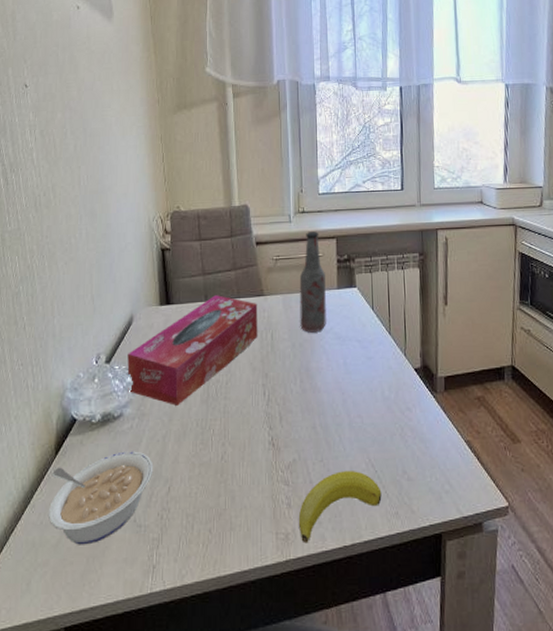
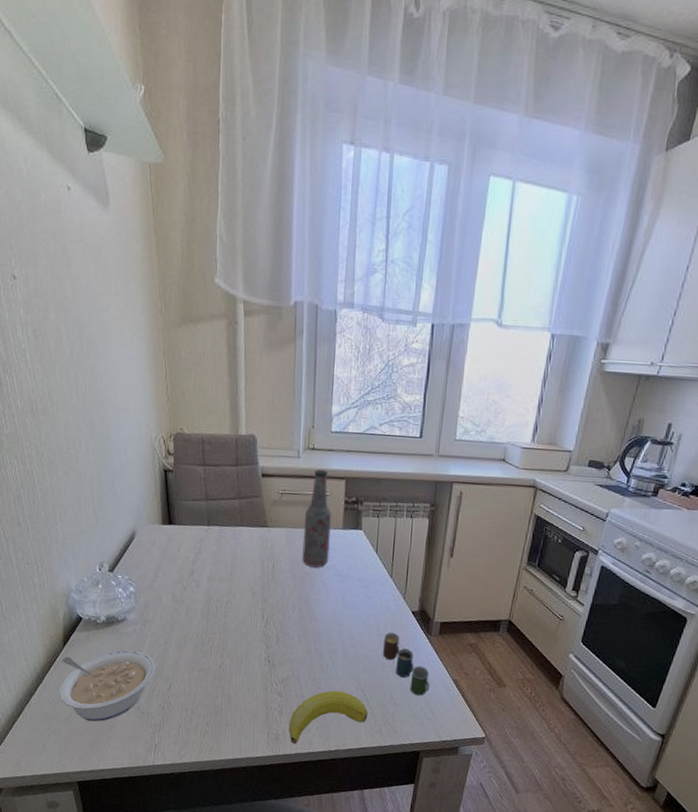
tissue box: present [127,295,258,406] -> none [130,521,261,617]
cup: none [389,394,443,465] -> present [382,632,430,696]

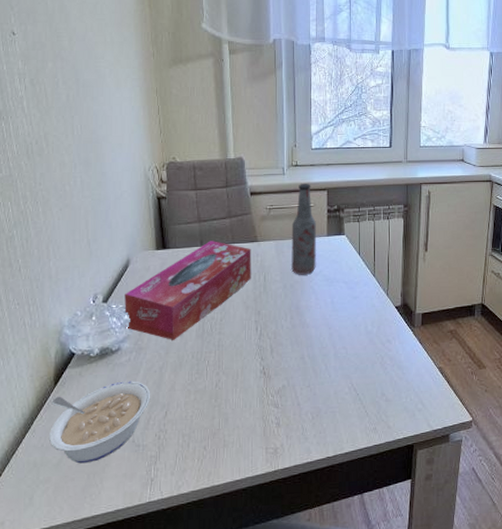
tissue box: none [130,521,261,617] -> present [124,241,251,340]
banana: present [288,691,368,744] -> none [286,394,362,456]
cup: present [382,632,430,696] -> none [371,328,418,388]

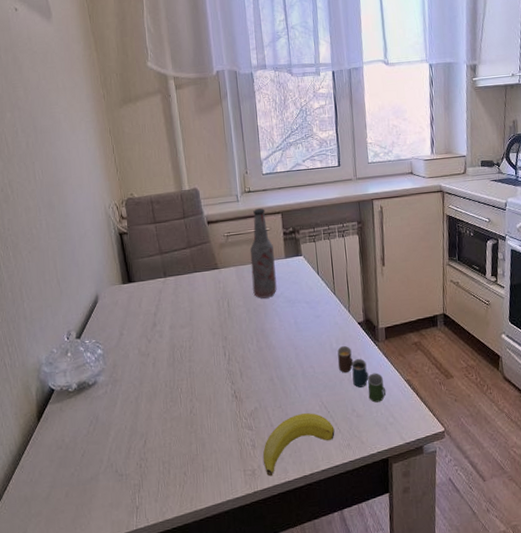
legume: present [48,381,151,464] -> none [36,412,130,496]
tissue box: present [124,241,251,340] -> none [96,271,215,371]
banana: none [286,394,362,456] -> present [263,413,335,477]
cup: none [371,328,418,388] -> present [337,345,387,403]

